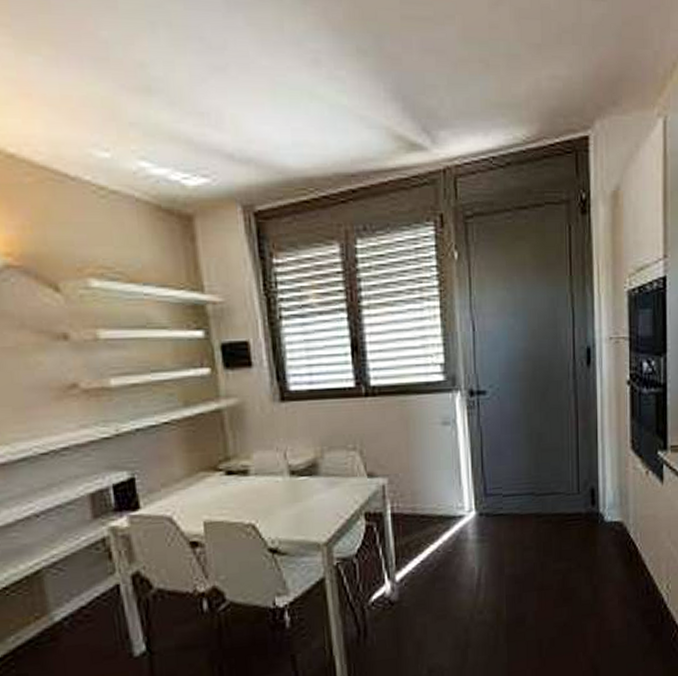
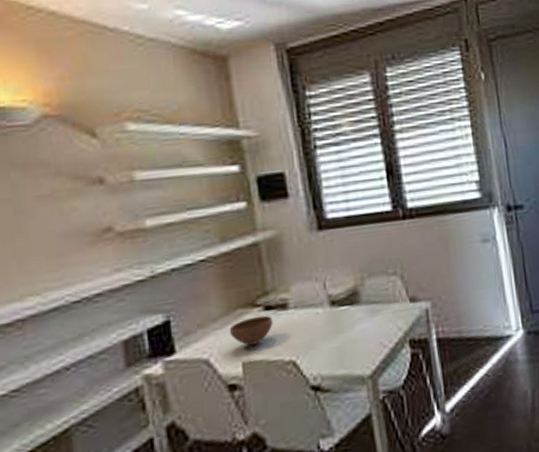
bowl: none [191,479,234,507] -> present [229,315,273,346]

